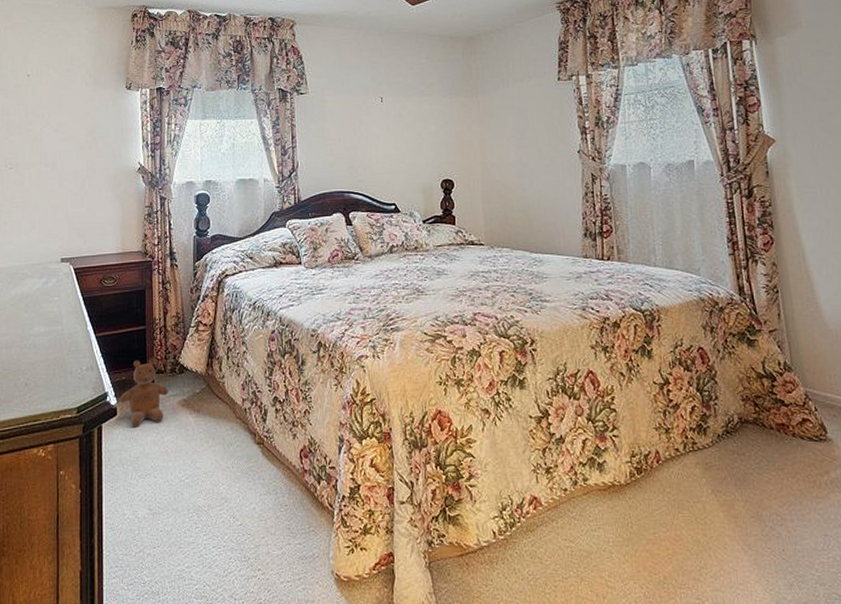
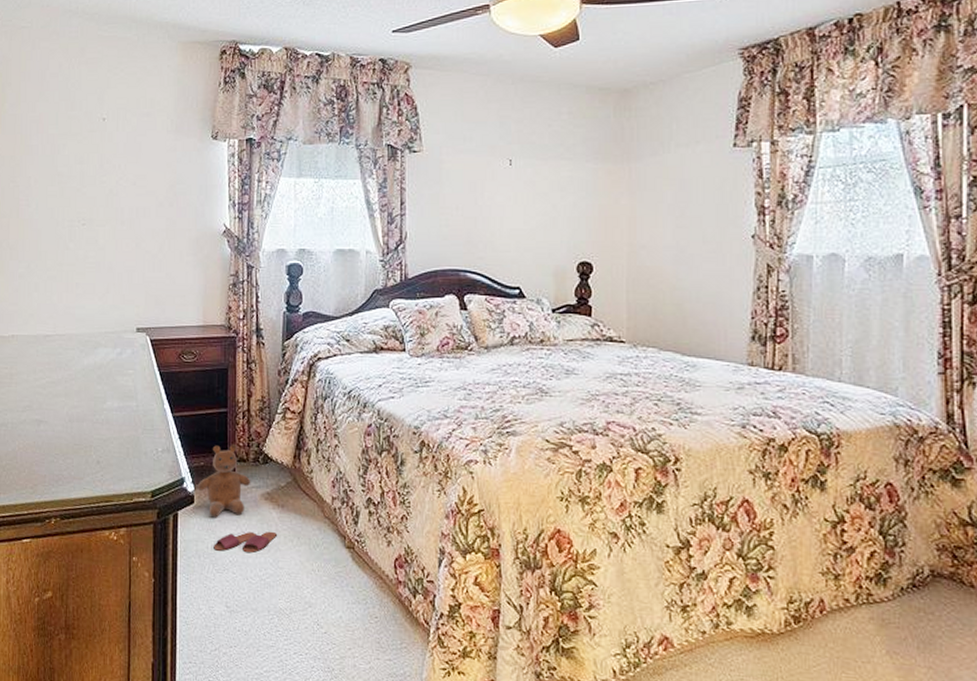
slippers: none [136,436,194,459] -> present [214,532,277,554]

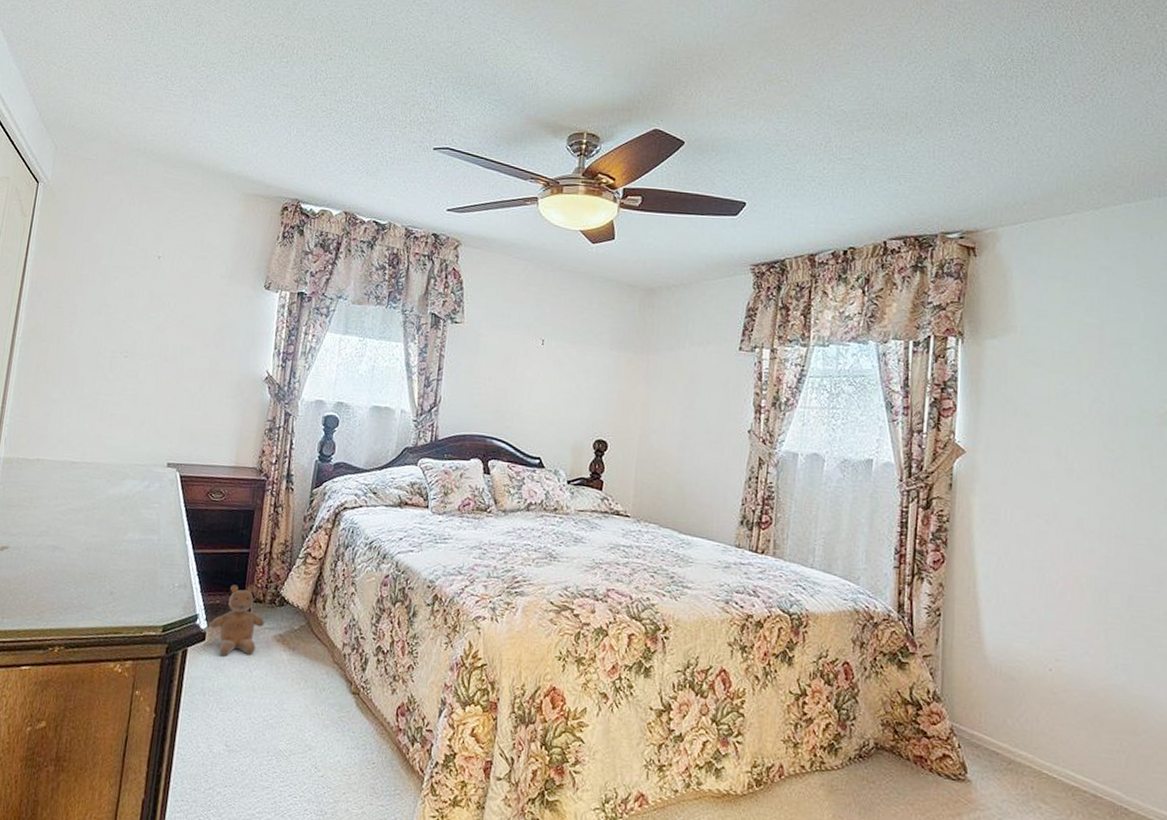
slippers: present [214,532,277,554] -> none [220,672,285,694]

